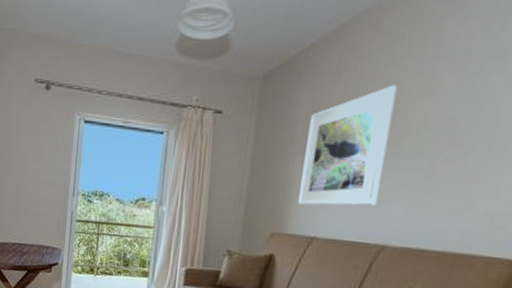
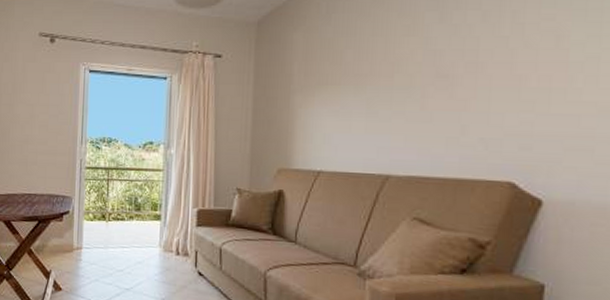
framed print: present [297,84,397,206] -> none [300,23,384,141]

